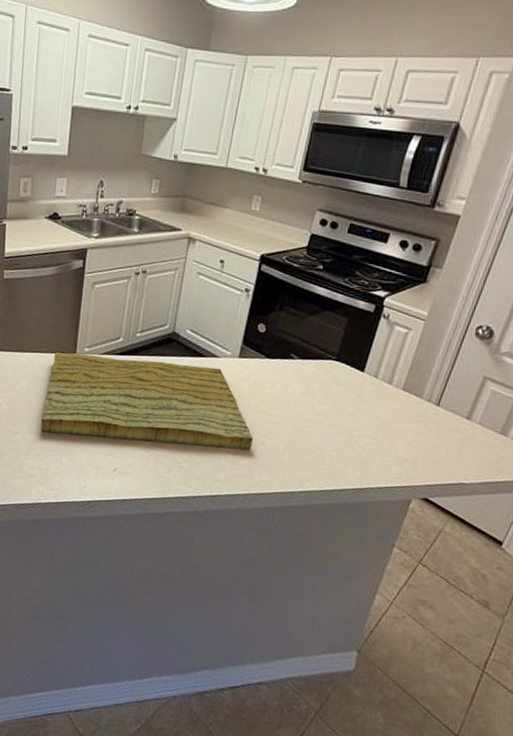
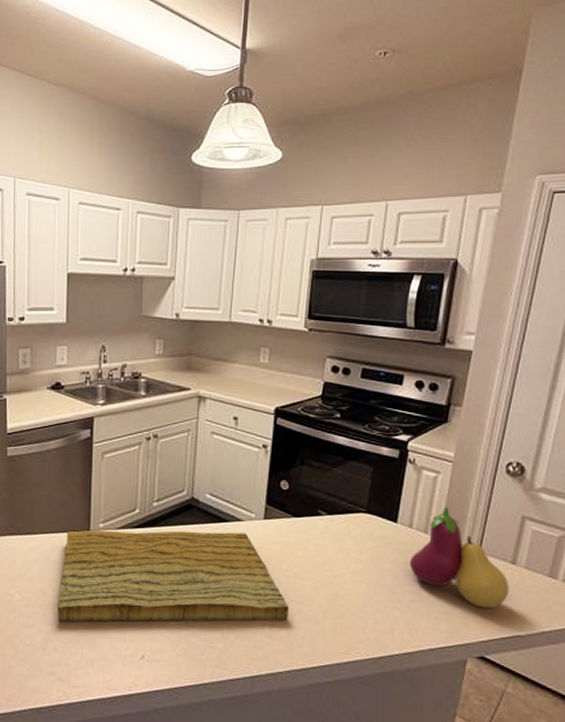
fruit: none [371,361,461,457] -> present [410,506,509,609]

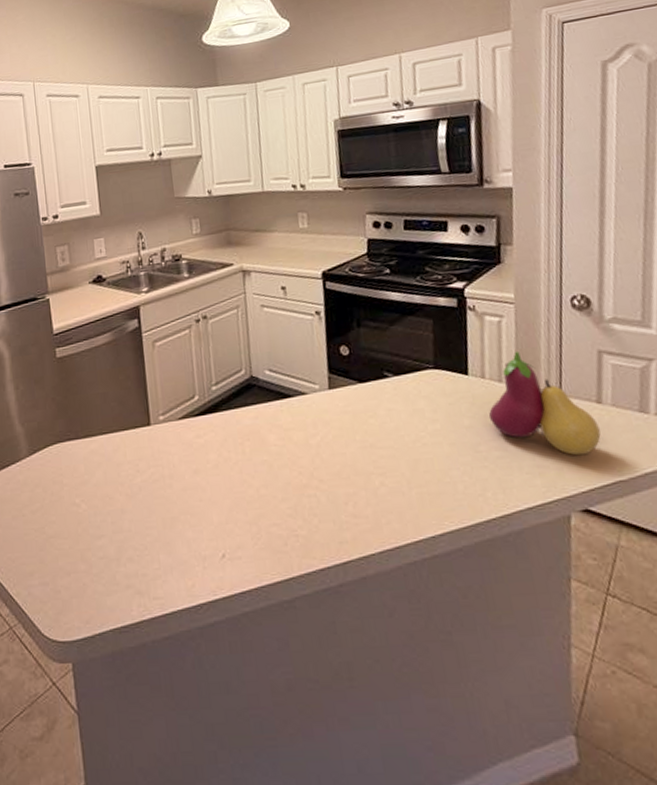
cutting board: present [57,530,290,622] -> none [126,406,371,528]

